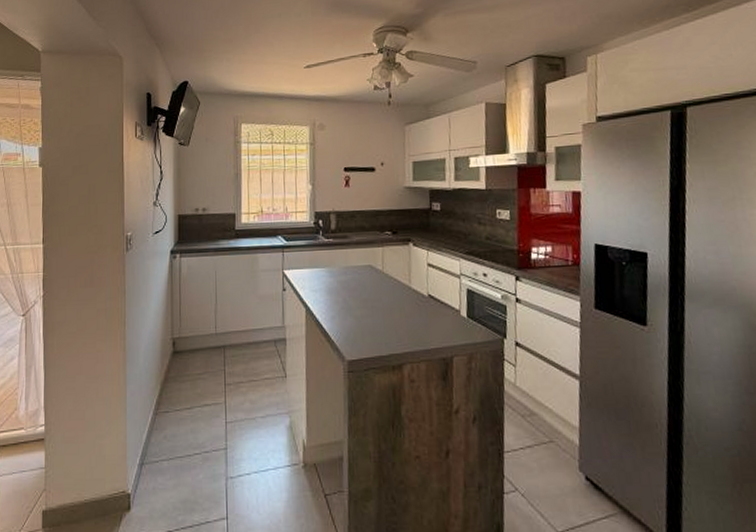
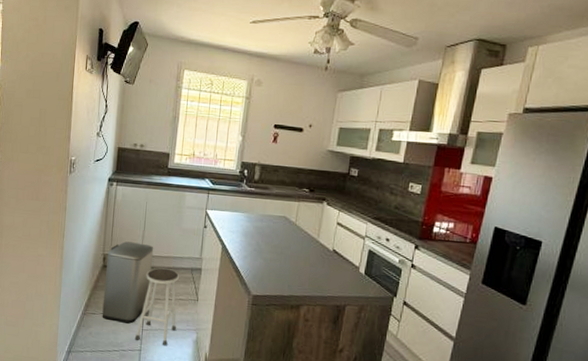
pedal bin: none [176,319,233,418] -> present [102,241,154,324]
stool: none [217,344,266,439] -> present [134,267,179,346]

